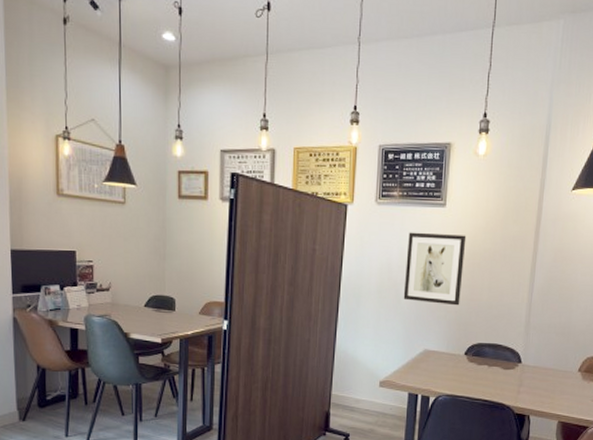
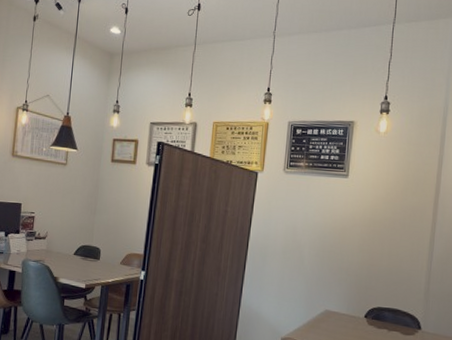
wall art: present [403,232,467,306] -> none [306,199,368,270]

